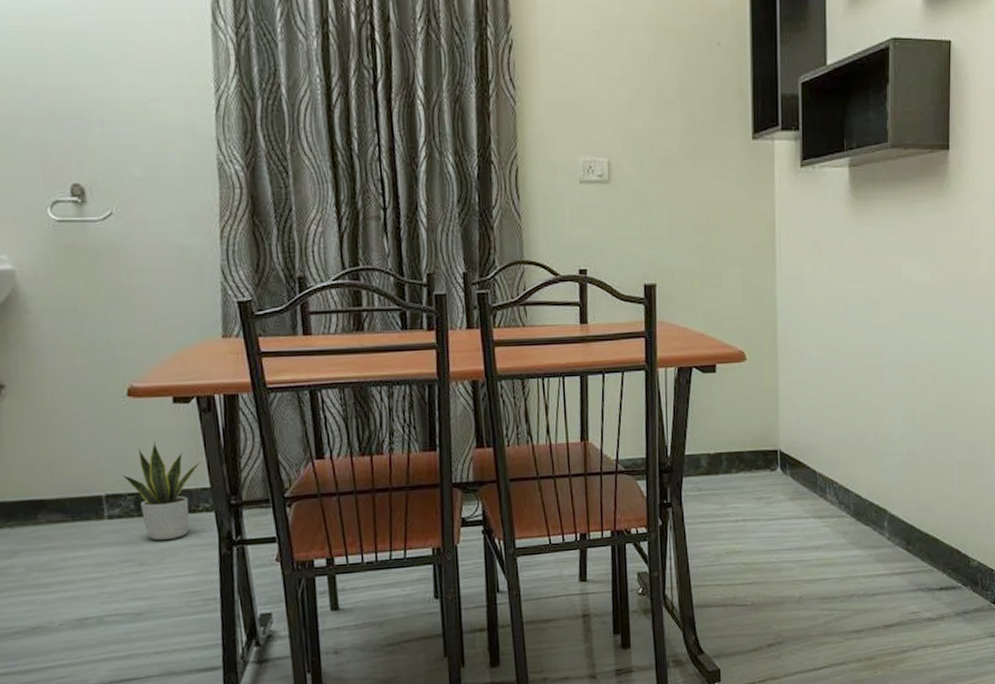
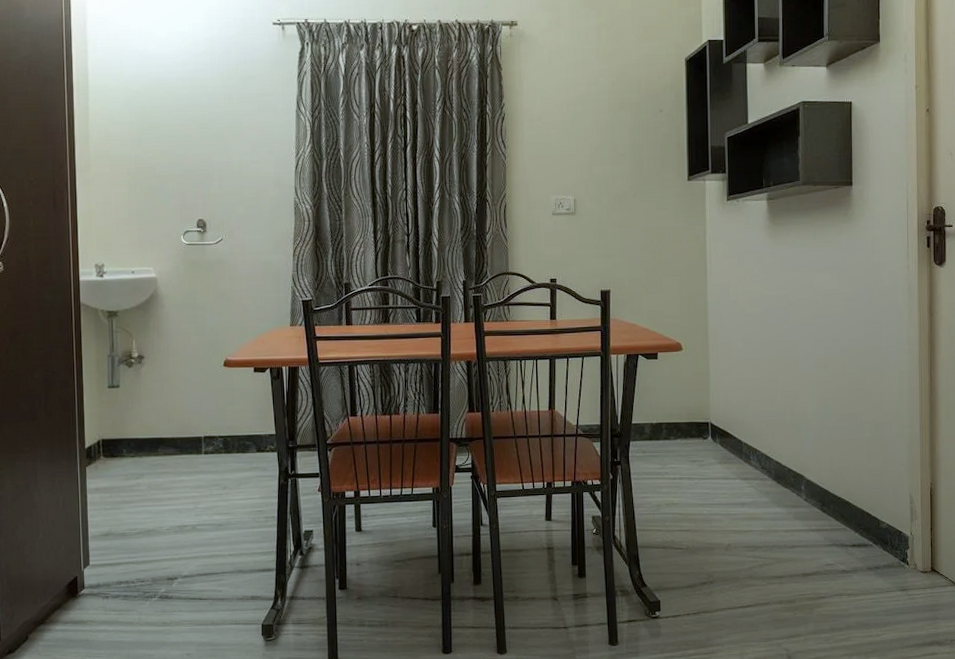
potted plant: present [122,441,200,540] -> none [216,399,269,471]

